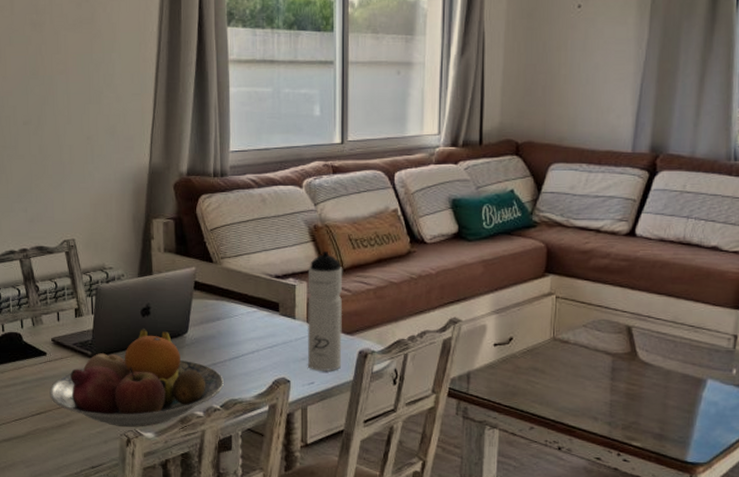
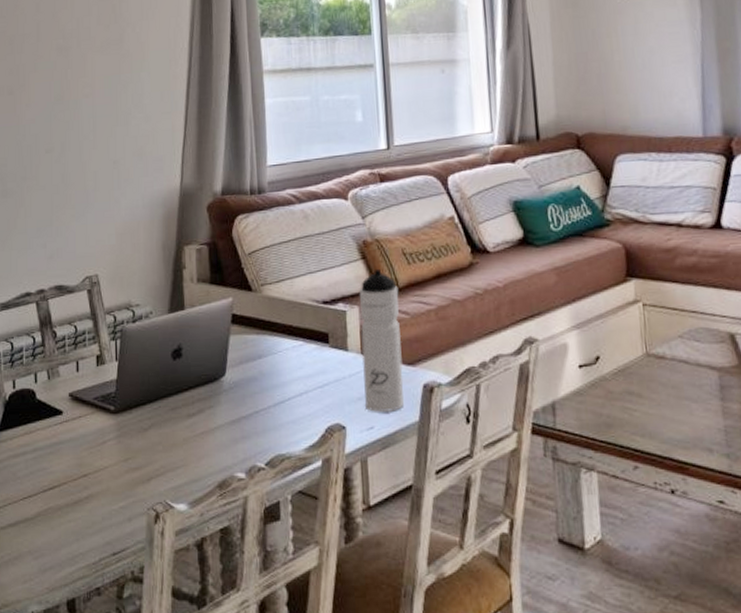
fruit bowl: present [49,329,224,427] -> none [65,374,268,498]

